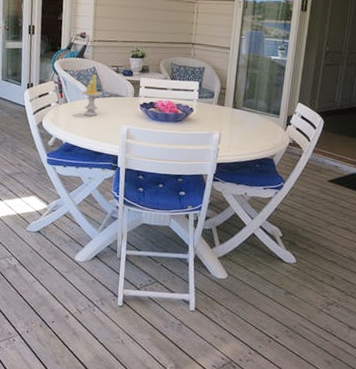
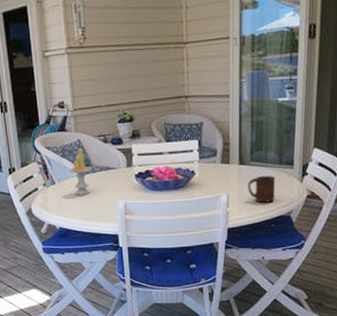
cup: none [238,120,263,145] -> present [247,175,276,203]

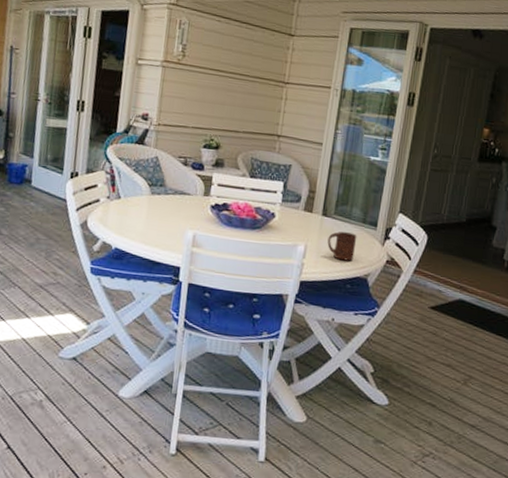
candle: present [69,148,92,196] -> none [139,165,165,217]

